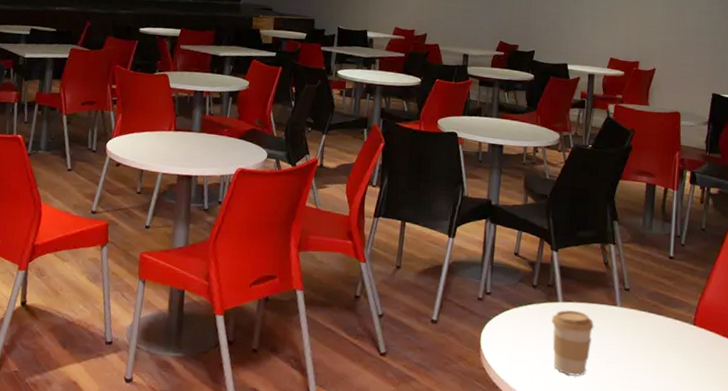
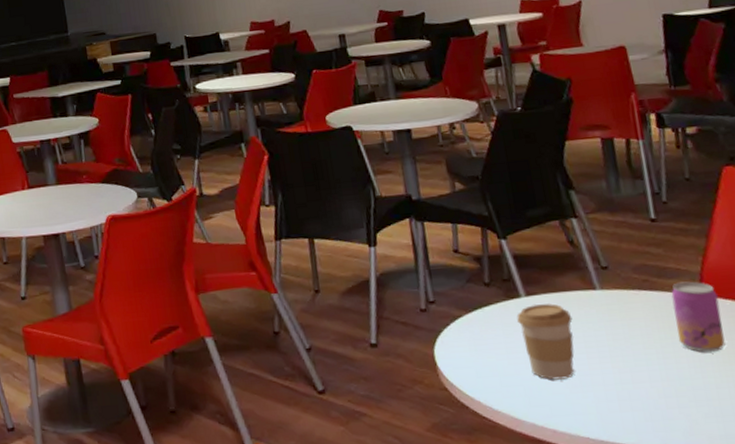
beverage can: none [669,311,706,373] -> present [671,281,725,353]

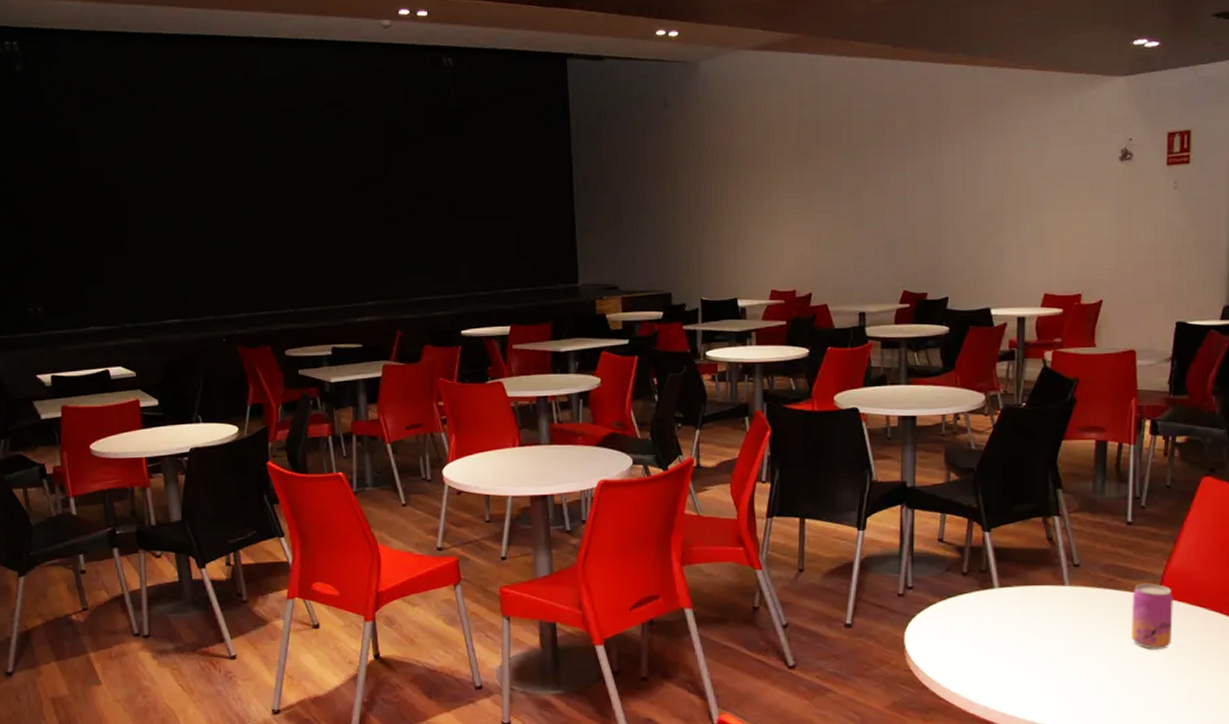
coffee cup: present [516,303,574,380] -> none [987,595,1038,667]

